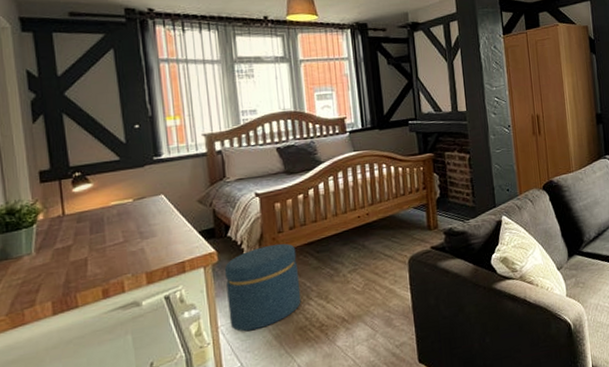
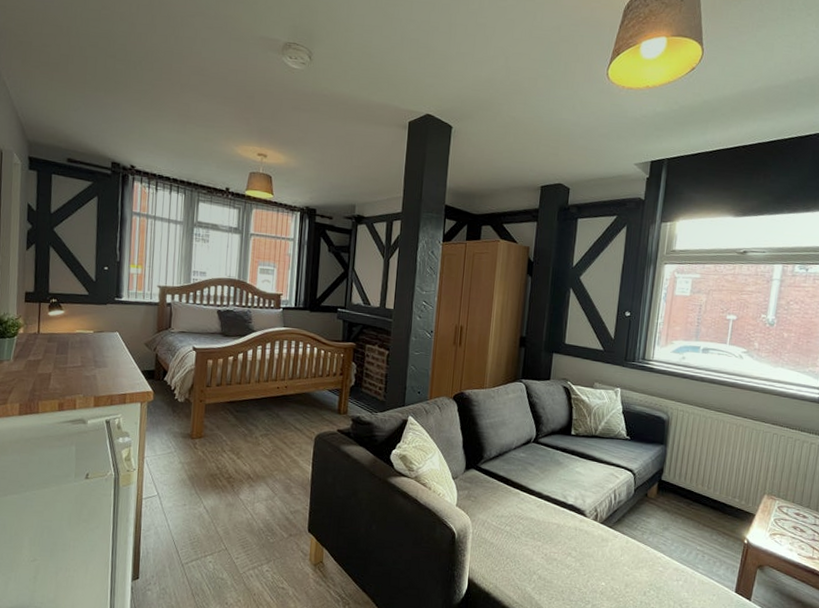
ottoman: present [224,243,302,332] -> none [154,395,219,467]

